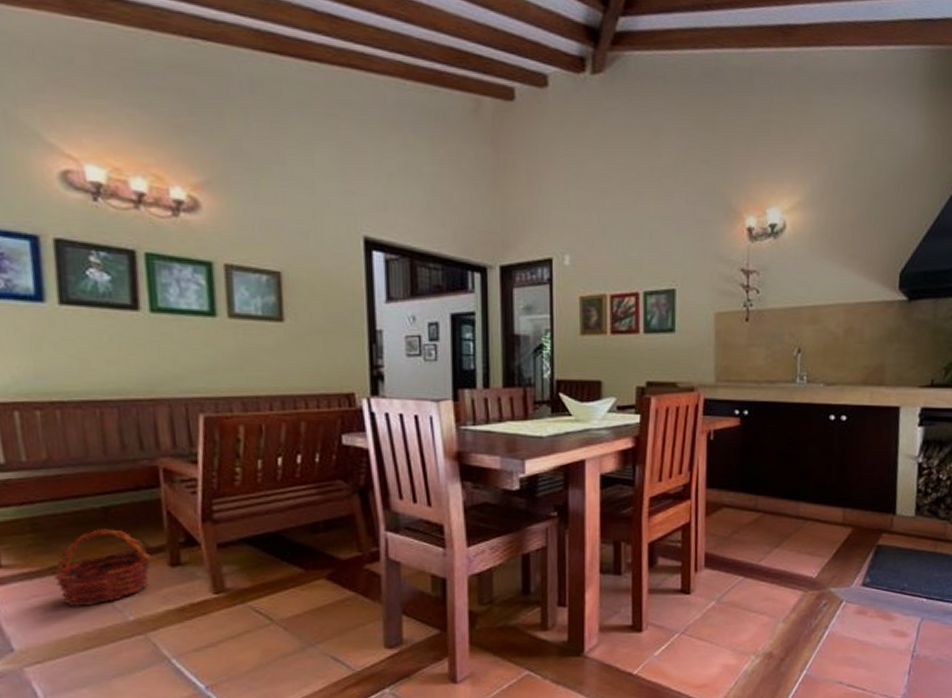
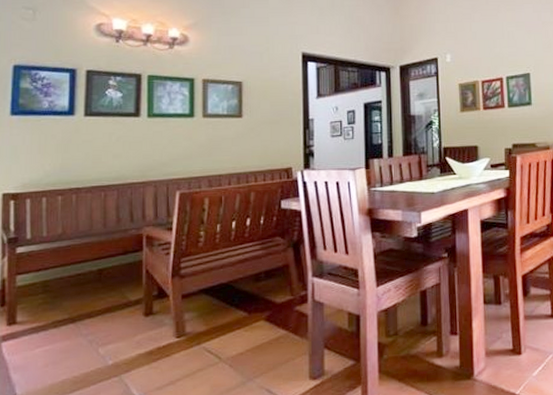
basket: present [54,529,152,607] -> none [55,287,131,355]

